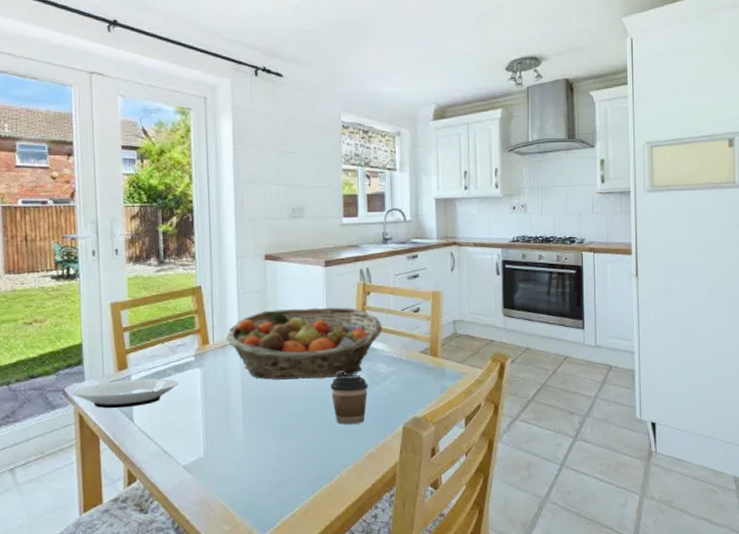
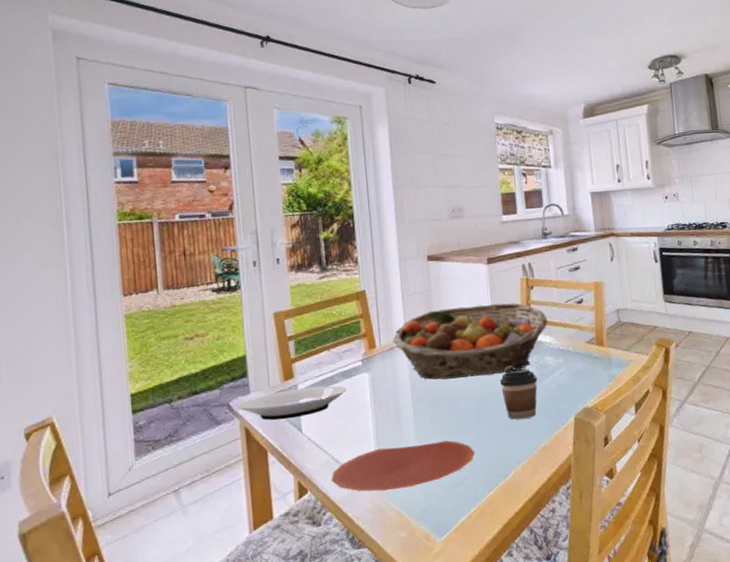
plate: none [160,440,301,485] -> present [331,440,475,492]

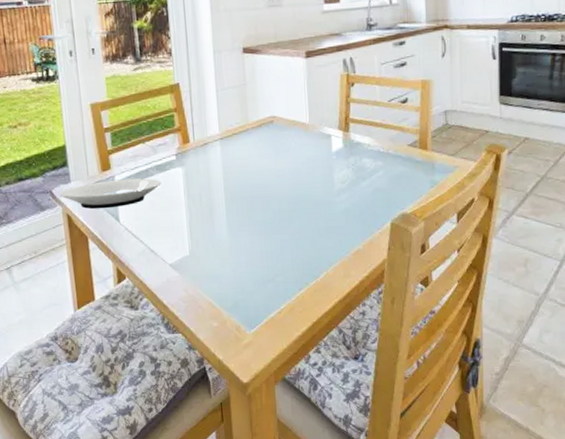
plate: present [331,440,475,492] -> none [147,238,286,283]
fruit basket: present [392,302,548,380] -> none [206,100,368,178]
coffee cup: present [500,367,538,420] -> none [315,168,354,222]

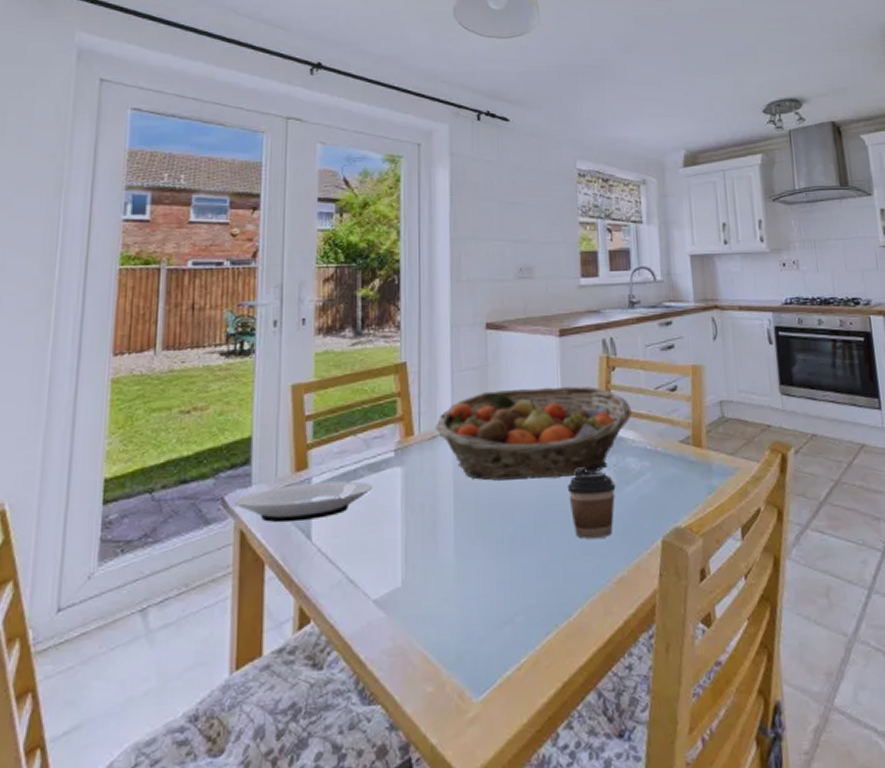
fruit basket: none [206,100,368,178] -> present [435,386,632,481]
coffee cup: none [315,168,354,222] -> present [568,469,616,539]

